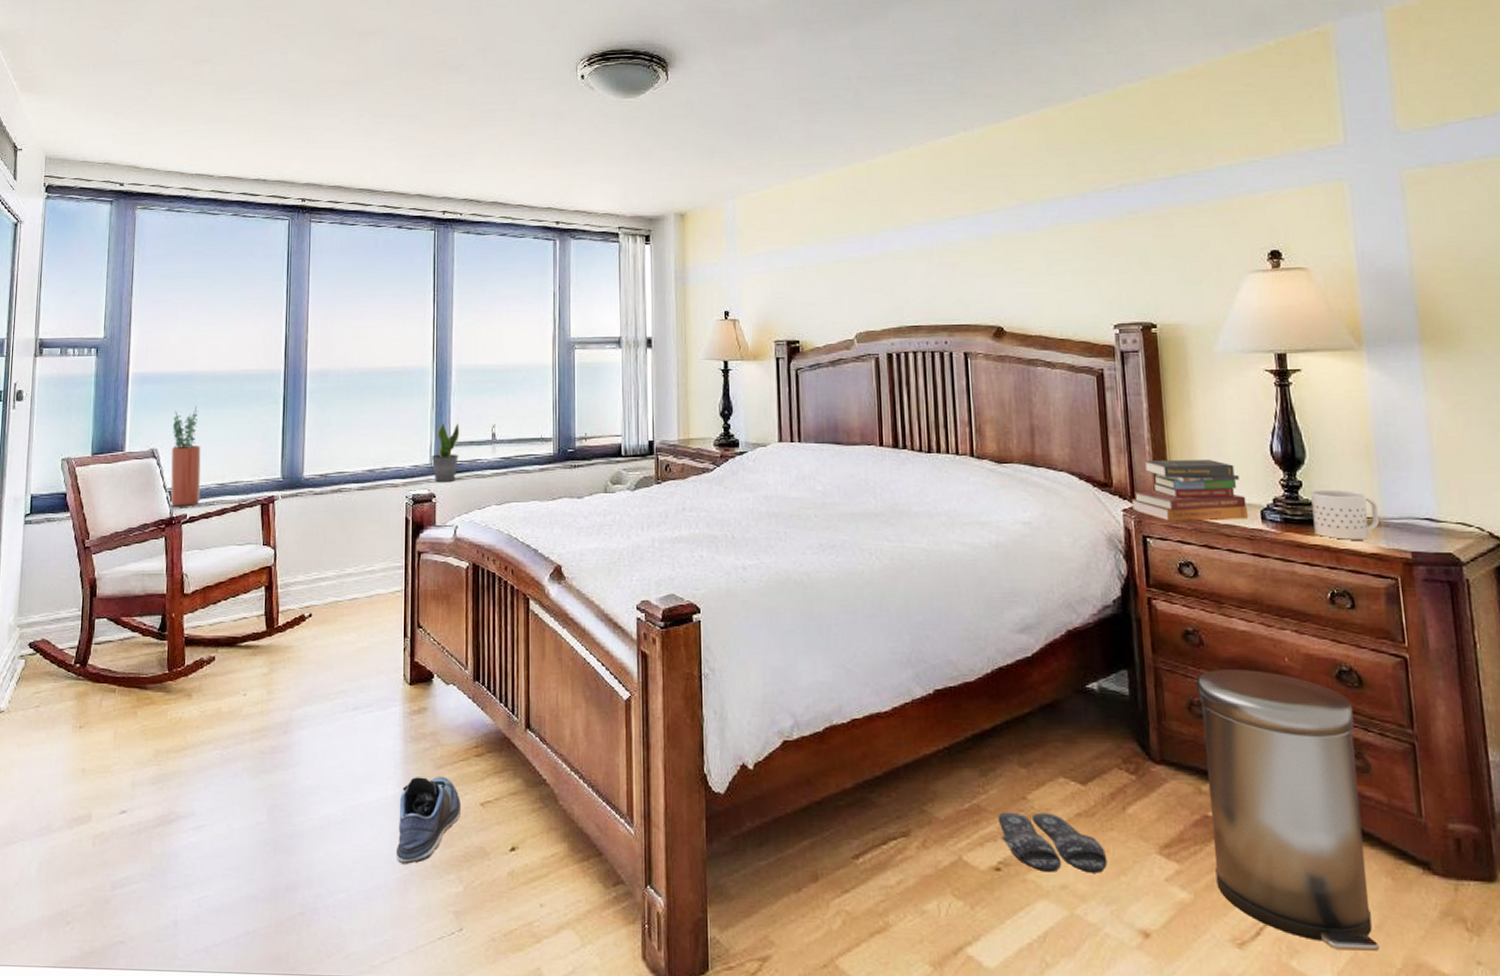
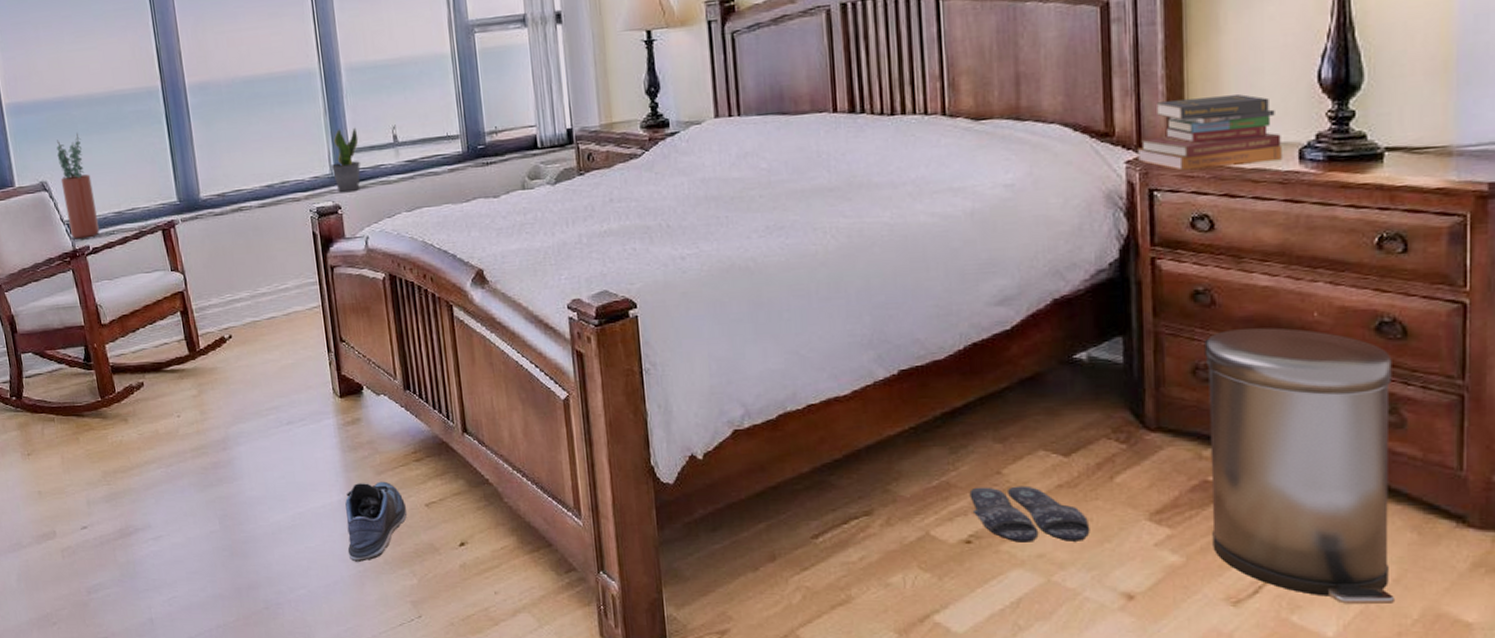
mug: present [1311,489,1380,540] -> none [1365,116,1452,176]

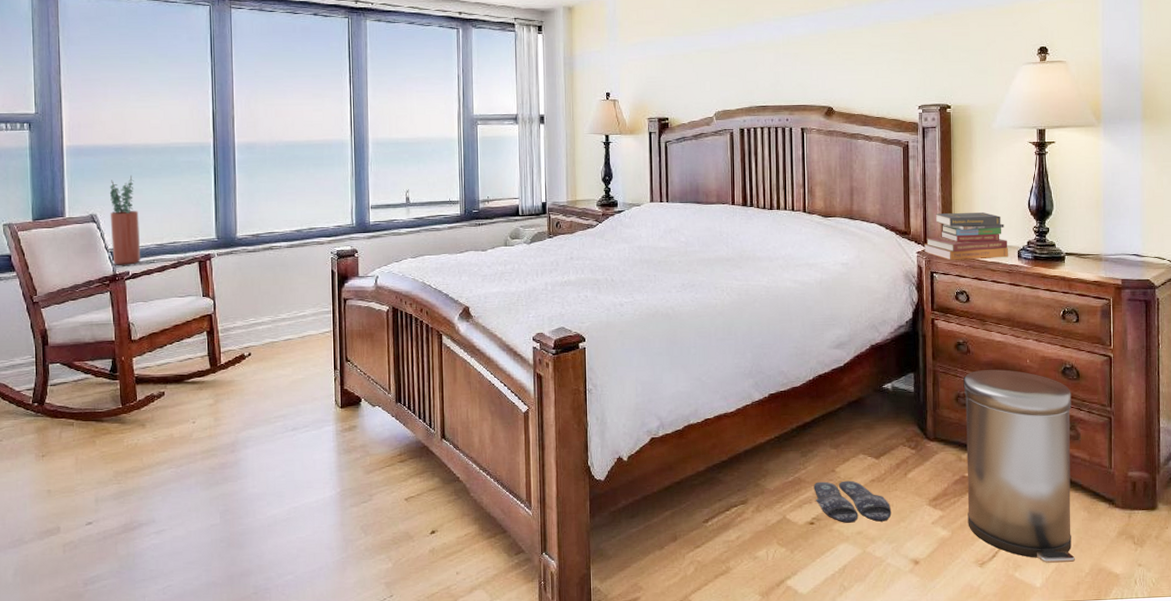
potted plant: present [330,127,361,193] -> none [352,189,378,240]
shoe: present [345,481,408,563] -> none [334,479,389,551]

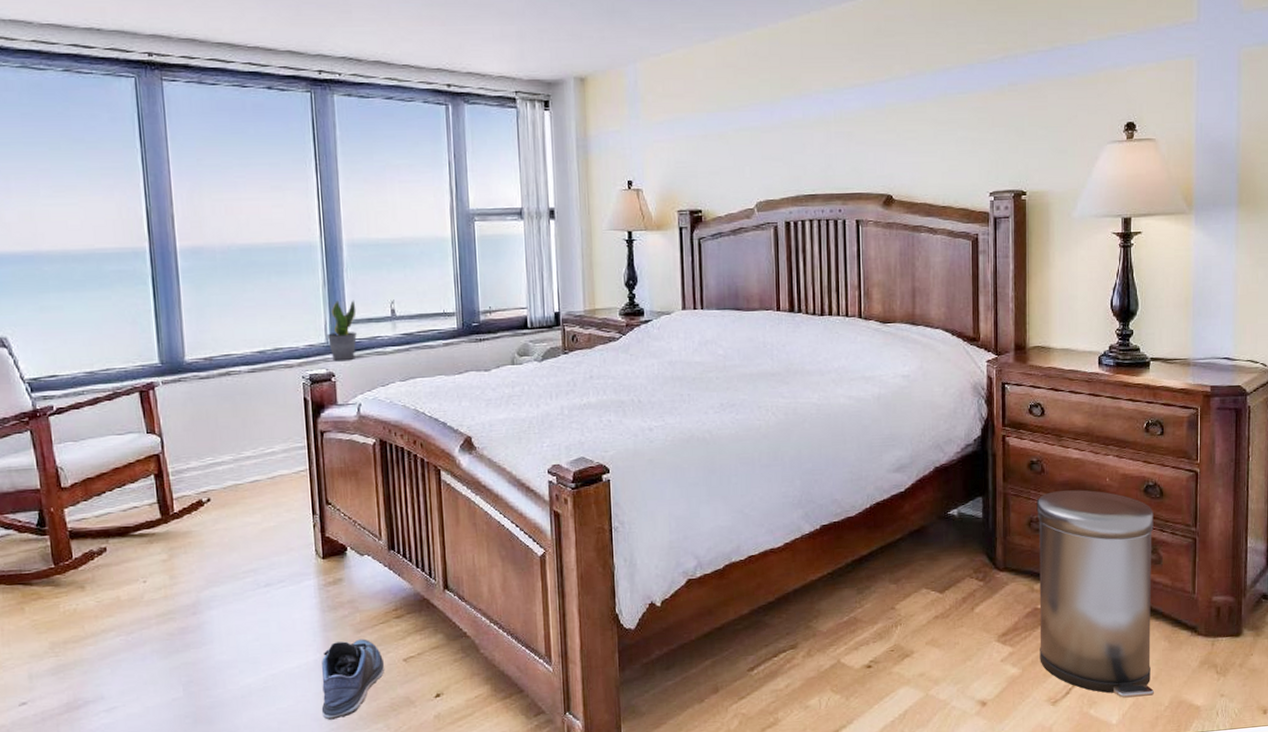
vase: present [109,176,141,265] -> none [21,289,67,399]
shoe: none [334,479,389,551] -> present [321,638,385,721]
potted plant: none [352,189,378,240] -> present [326,300,357,362]
slippers: present [813,480,892,523] -> none [871,618,957,665]
books: present [923,212,1008,261] -> none [994,314,1088,370]

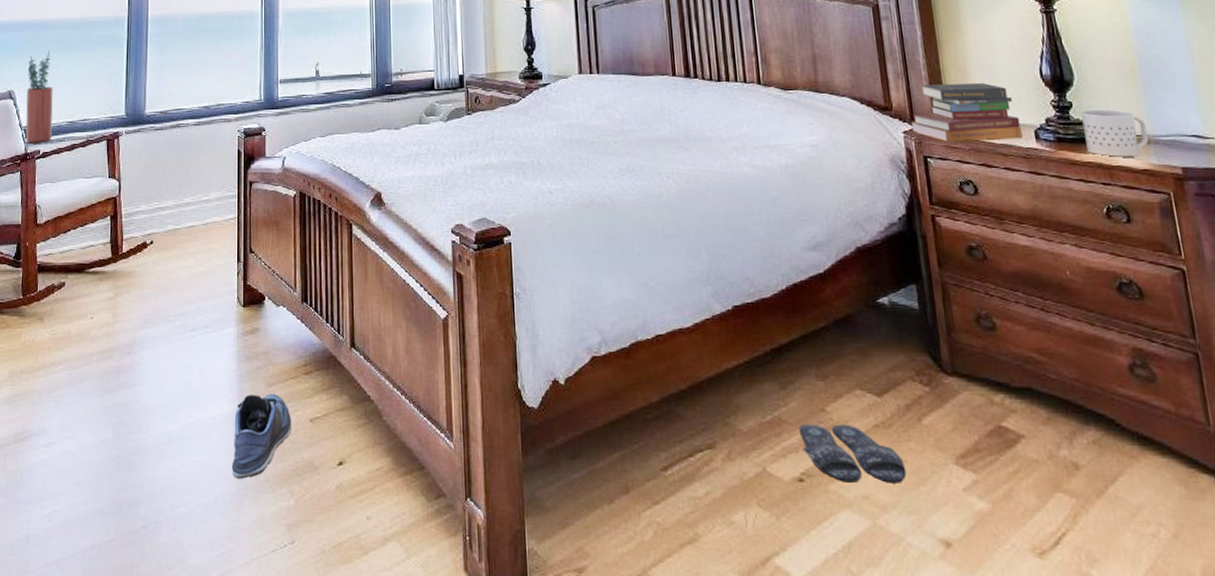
vase: none [21,289,67,399] -> present [25,51,53,144]
potted plant: present [326,300,357,362] -> none [260,62,287,117]
slippers: none [871,618,957,665] -> present [799,424,907,483]
books: none [994,314,1088,370] -> present [911,83,1022,142]
pedal bin: present [1036,490,1154,698] -> none [982,283,1177,560]
mug: none [1139,336,1190,379] -> present [1081,109,1149,157]

